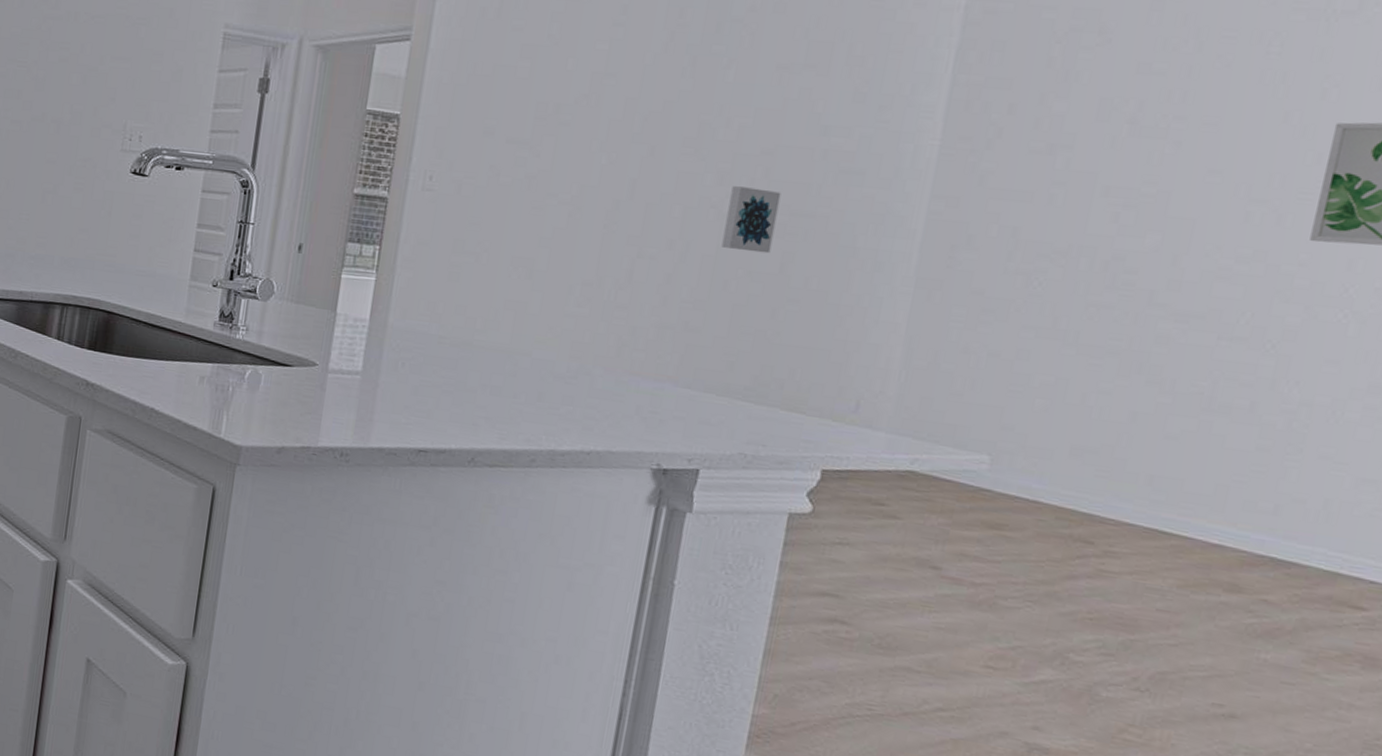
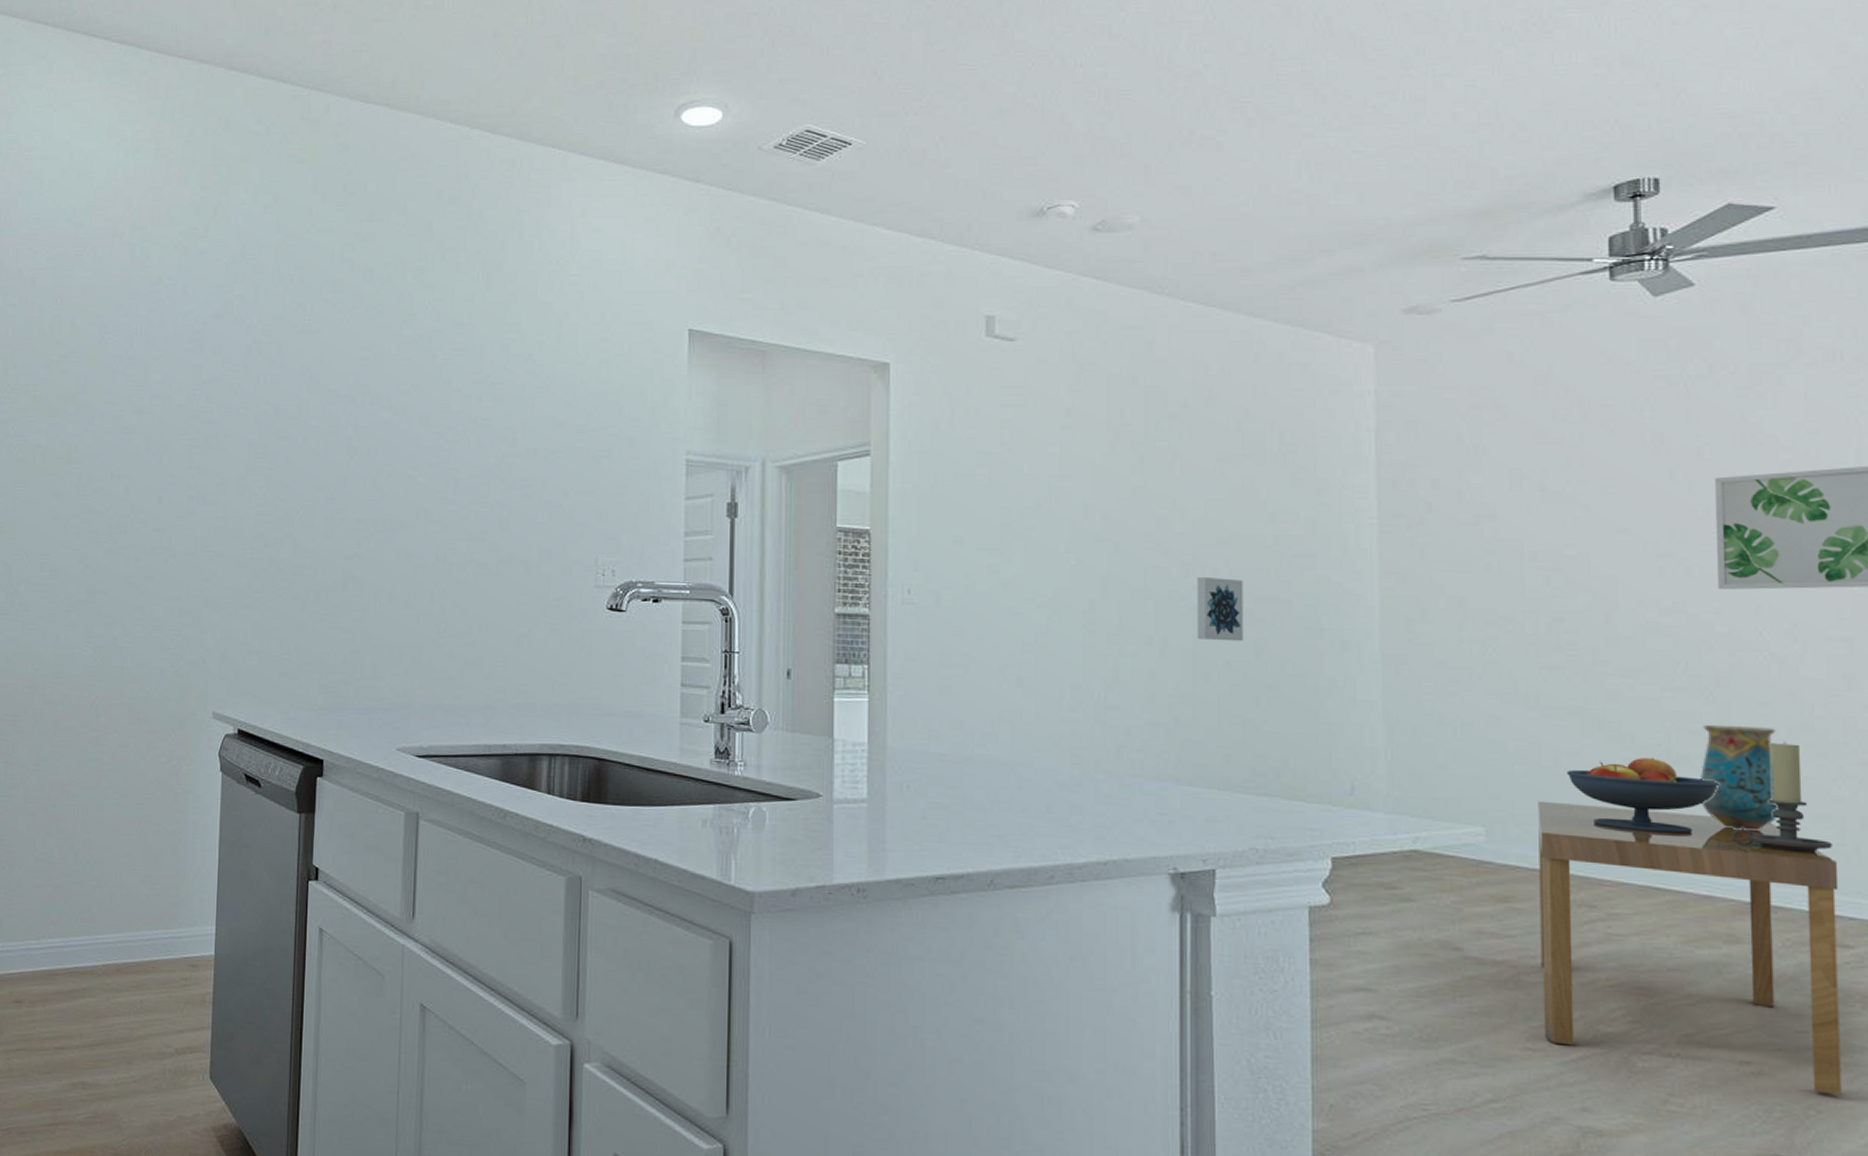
dining table: none [1008,436,1373,746] -> present [1538,801,1842,1095]
fruit bowl: none [1091,403,1260,483] -> present [1566,757,1720,834]
vase: none [1233,378,1338,488] -> present [1700,725,1780,832]
candle holder: none [1259,402,1371,515] -> present [1731,742,1832,853]

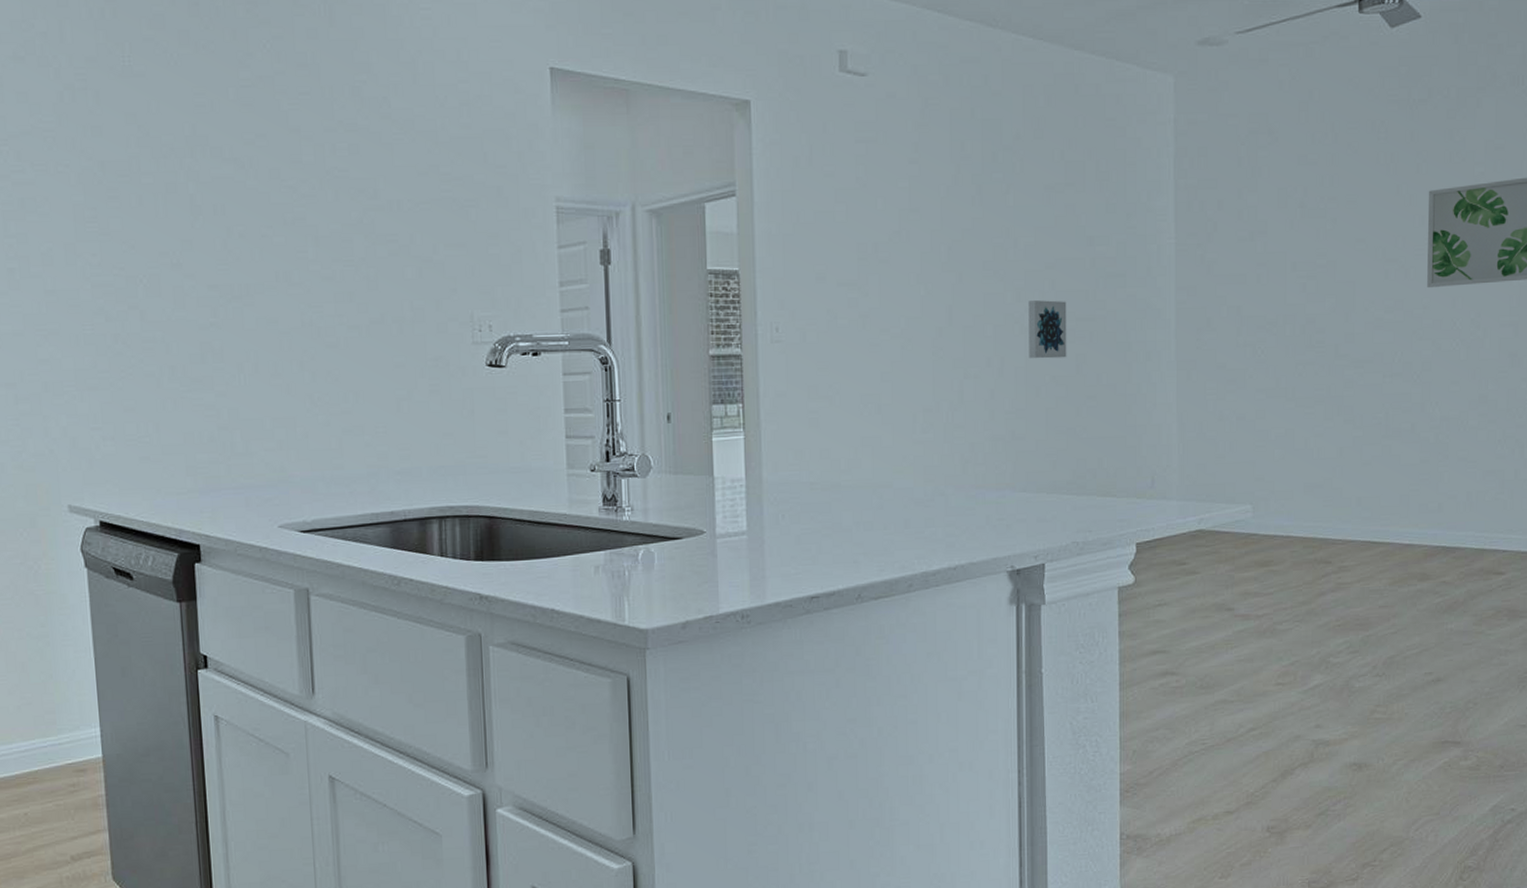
dining table: present [1538,801,1842,1095] -> none [1290,478,1498,690]
fruit bowl: present [1566,757,1720,834] -> none [1313,434,1421,497]
vase: present [1700,725,1780,832] -> none [1408,402,1462,489]
candle holder: present [1731,742,1832,853] -> none [1427,413,1495,503]

